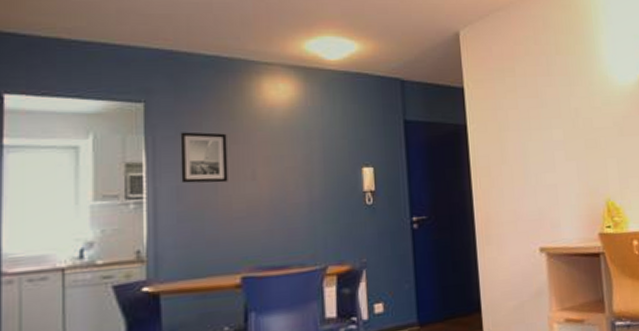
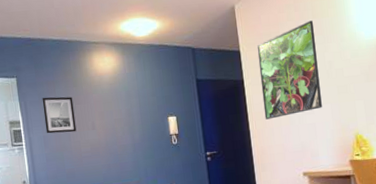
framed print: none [485,57,566,177] -> present [256,20,322,120]

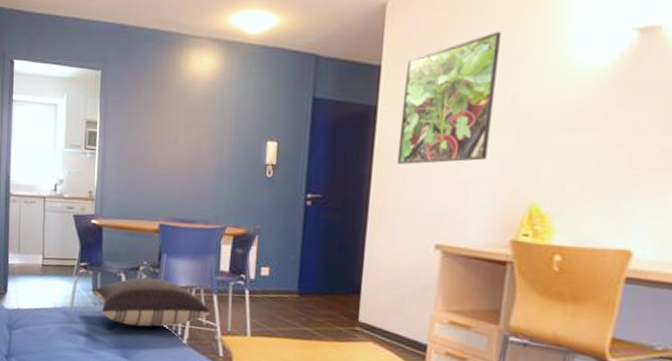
wall art: present [42,97,77,134] -> none [122,97,159,143]

